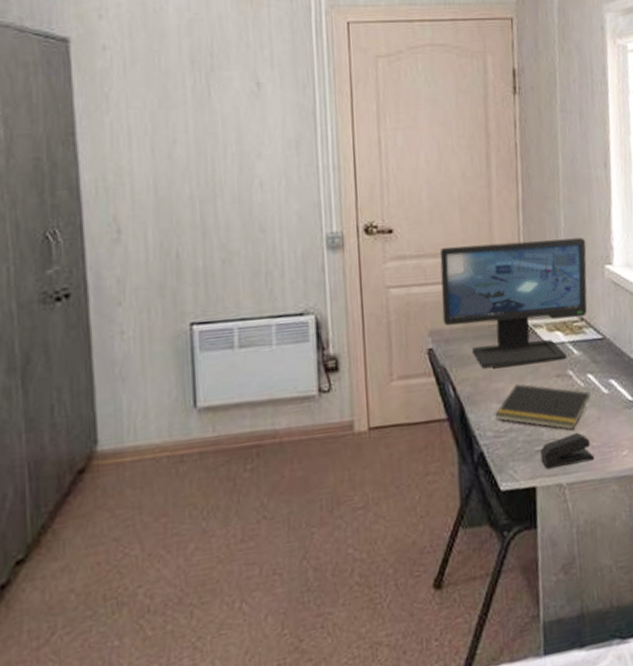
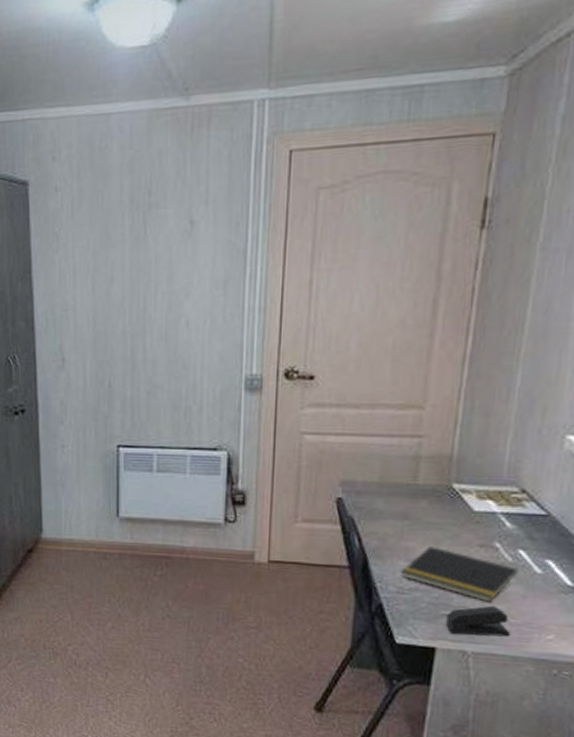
computer monitor: present [439,237,587,369] -> none [357,398,546,531]

